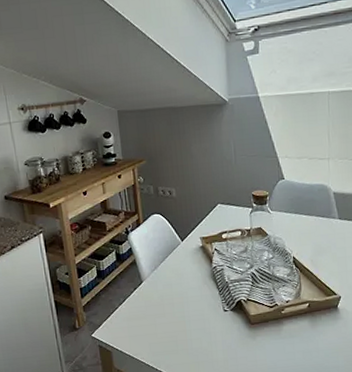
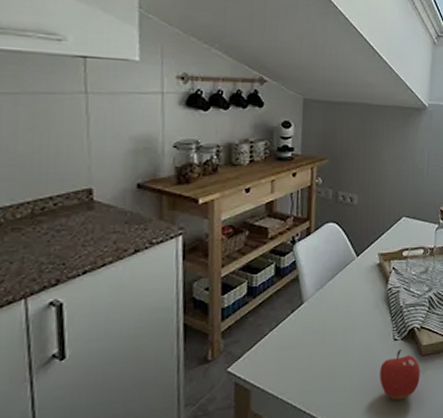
fruit: none [215,319,252,361] -> present [379,350,421,400]

